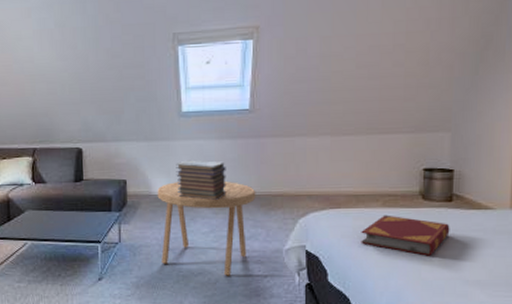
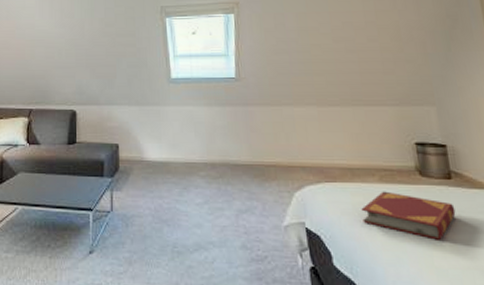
side table: present [157,182,256,276] -> none [149,148,249,254]
book stack: present [176,160,226,201] -> none [167,126,219,170]

